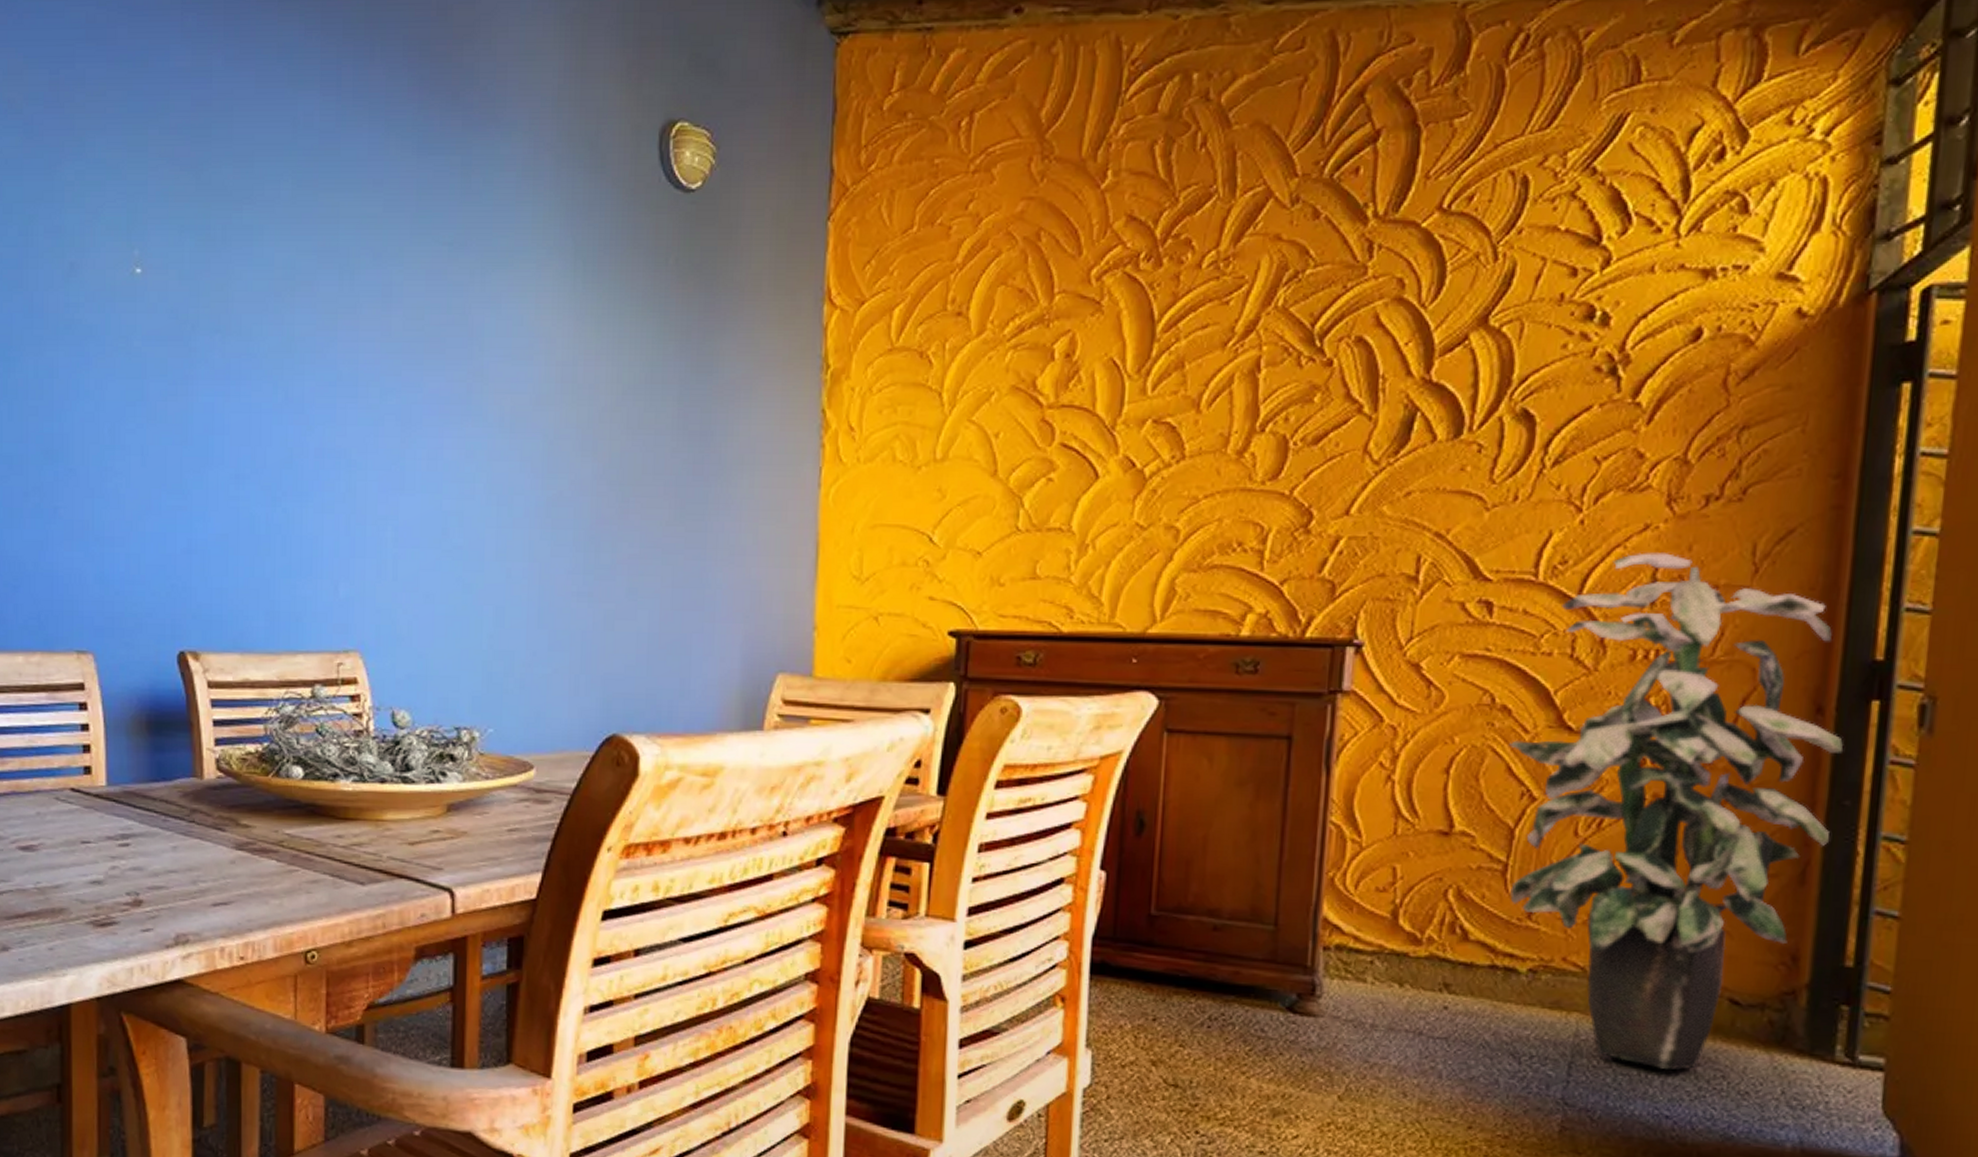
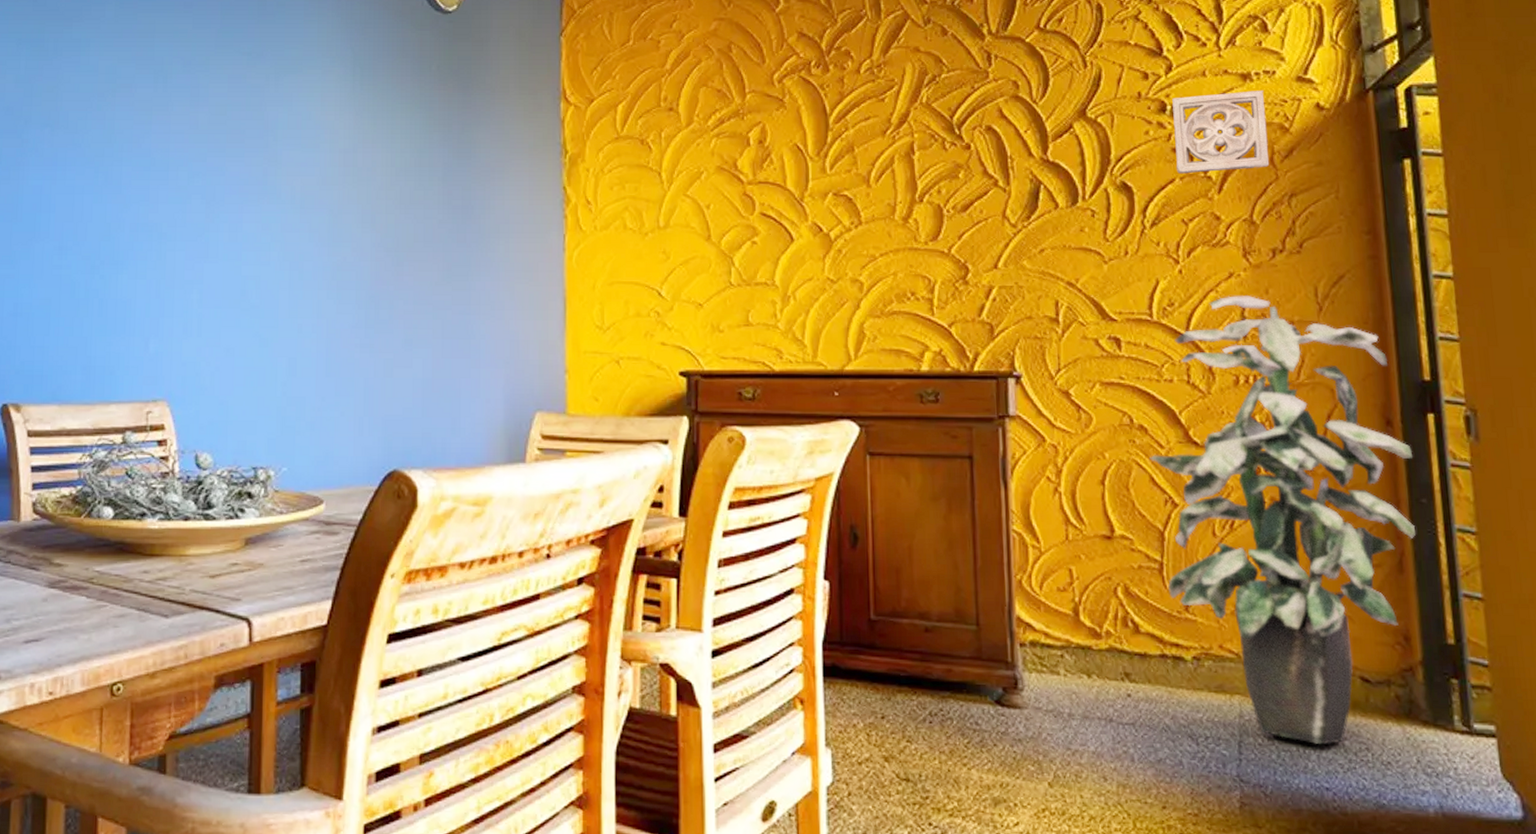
wall ornament: none [1596,292,1730,399] -> present [1172,91,1270,174]

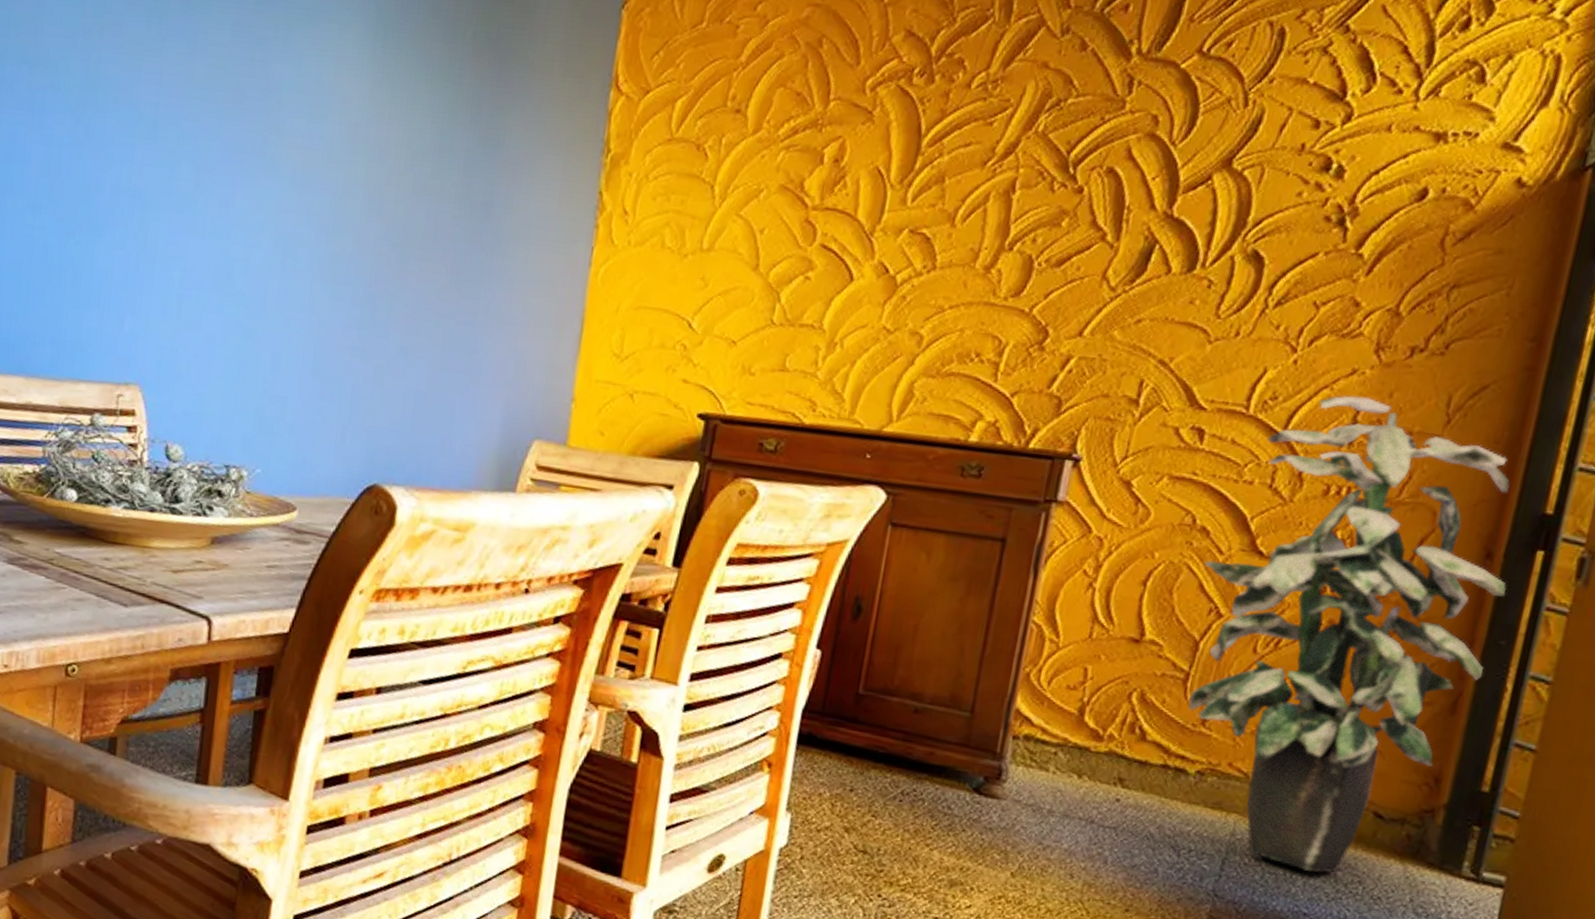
wall ornament: present [1172,91,1270,174] -> none [1323,154,1458,251]

